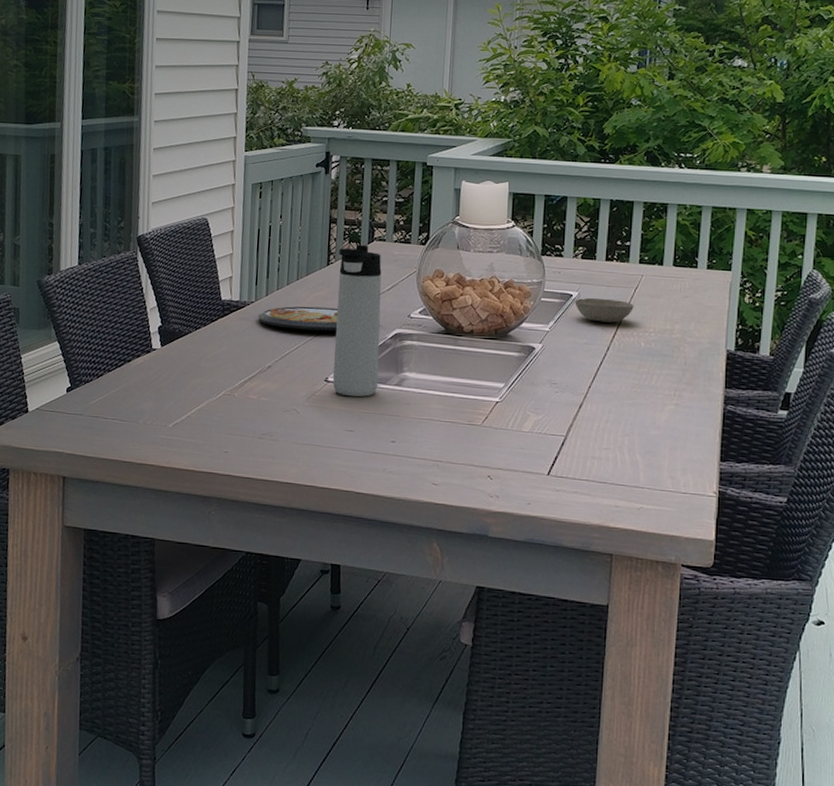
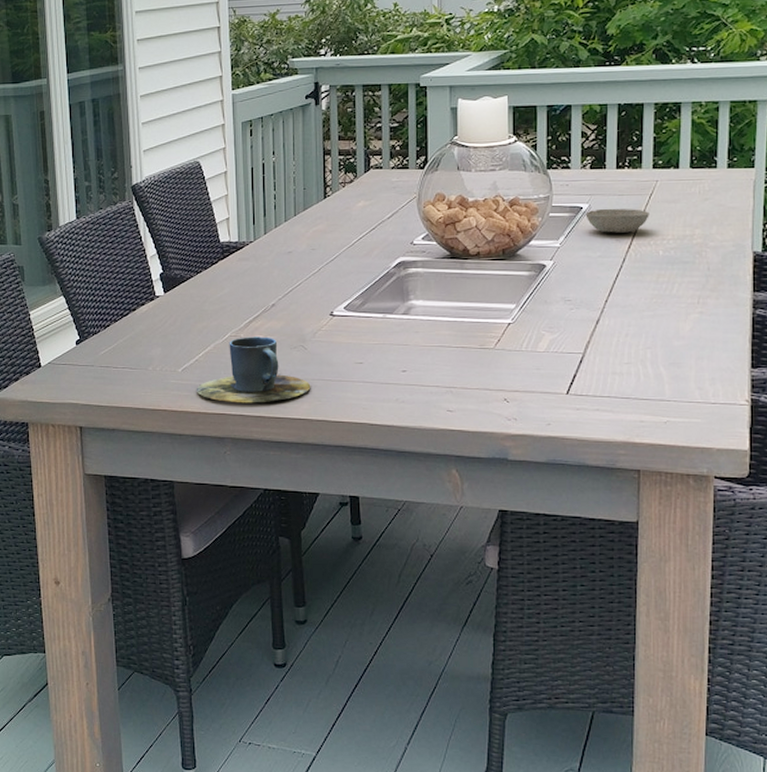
cup: none [185,396,301,464] -> present [196,336,311,403]
dish: present [257,306,338,331] -> none [257,241,340,266]
thermos bottle: present [333,244,382,397] -> none [335,174,384,329]

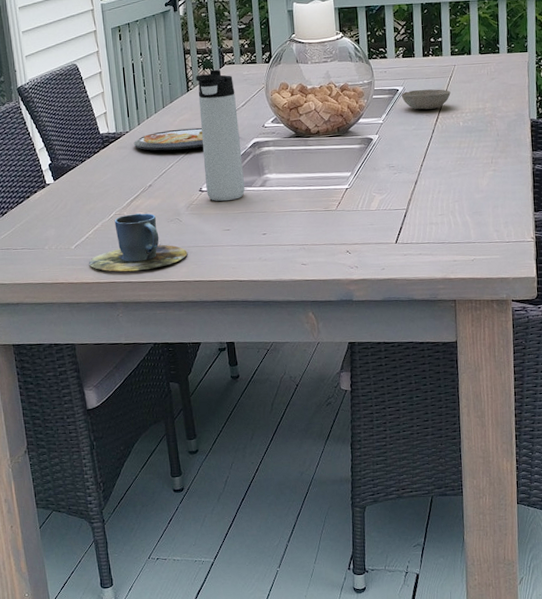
dish: none [257,241,340,266] -> present [133,127,204,151]
thermos bottle: none [335,174,384,329] -> present [195,69,245,202]

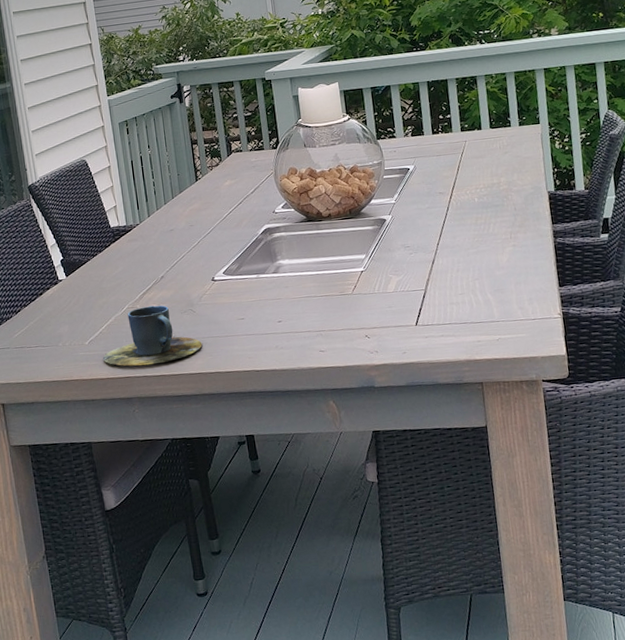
dish: present [133,127,204,151] -> none [144,216,215,242]
thermos bottle: present [195,69,245,202] -> none [204,157,258,290]
bowl: present [401,89,451,110] -> none [412,166,463,188]

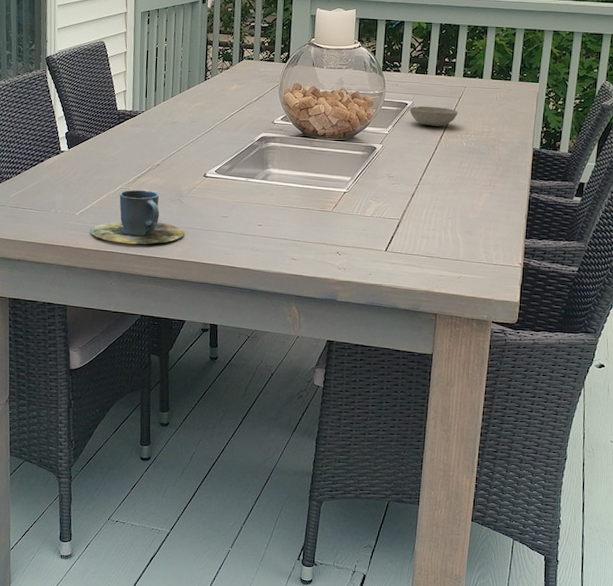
bowl: none [412,166,463,188] -> present [409,106,458,126]

